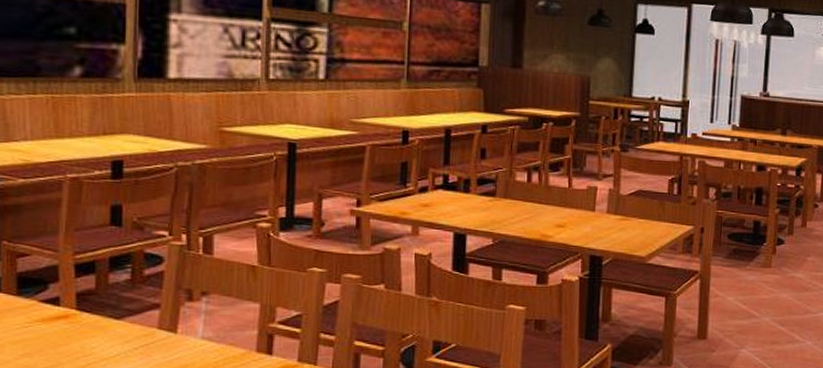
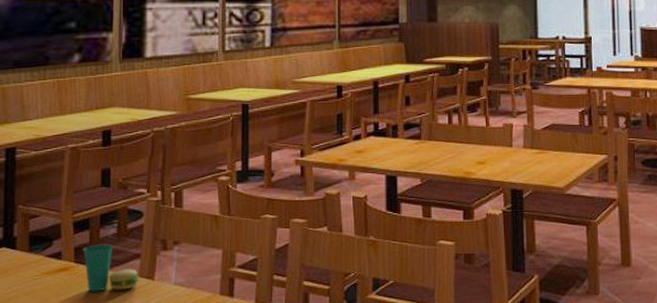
cup: none [88,291,158,344] -> present [83,244,139,292]

